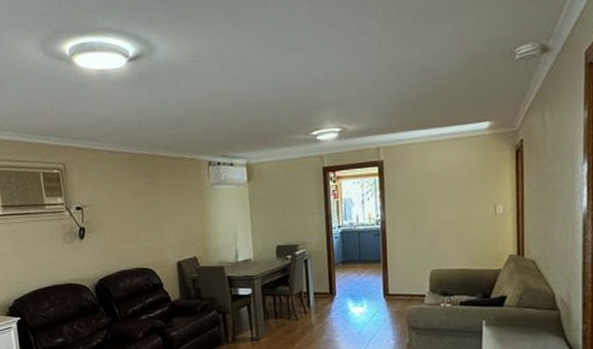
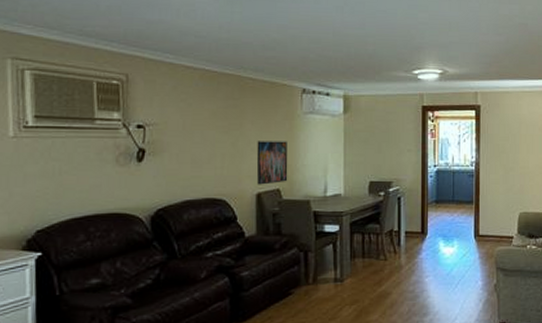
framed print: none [173,212,203,254] -> present [256,141,288,185]

